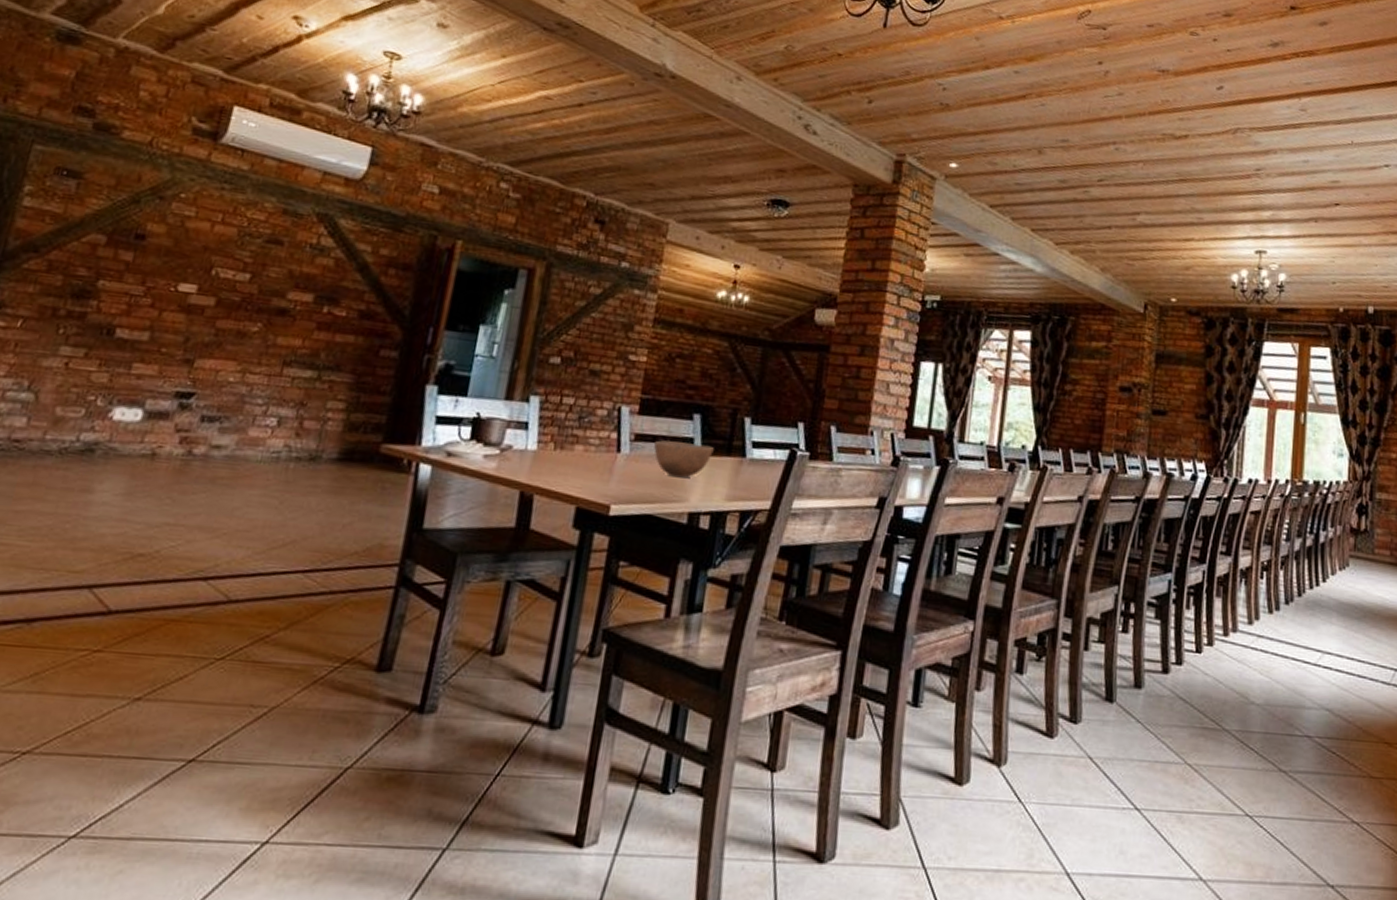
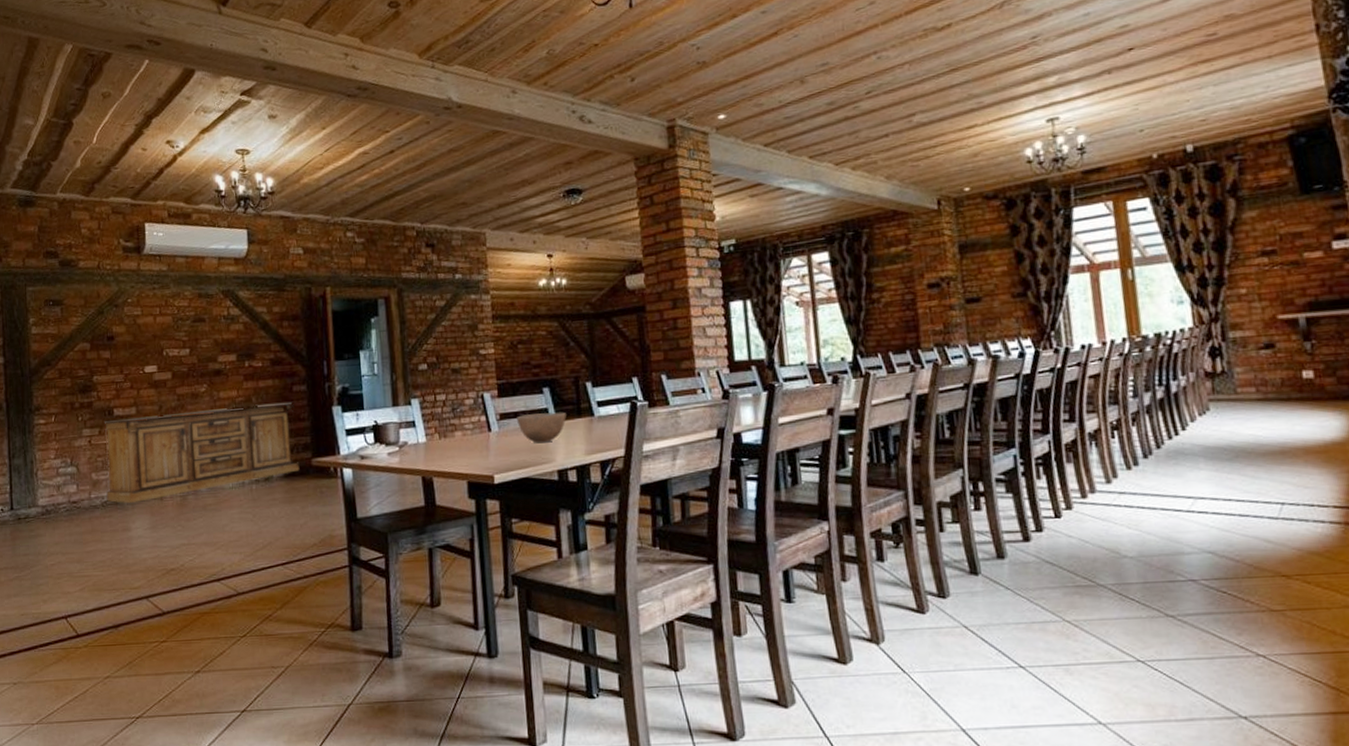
sideboard: none [68,342,376,457] -> present [105,403,300,504]

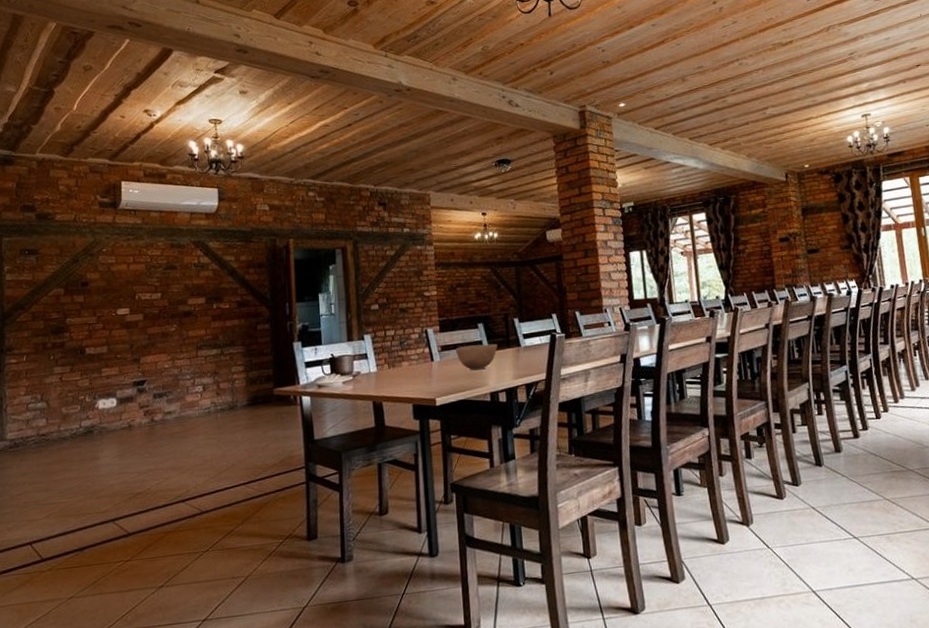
sideboard: present [105,403,300,504] -> none [76,340,263,435]

